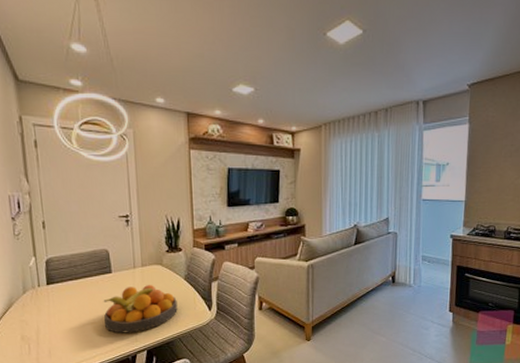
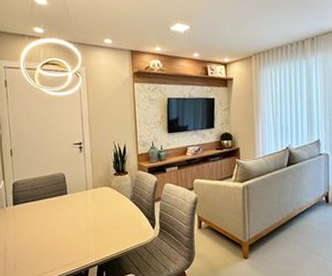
fruit bowl: present [103,285,178,333] -> none [60,205,125,249]

